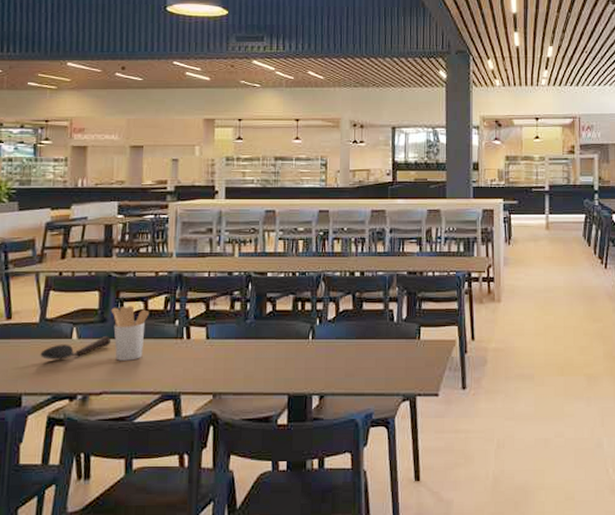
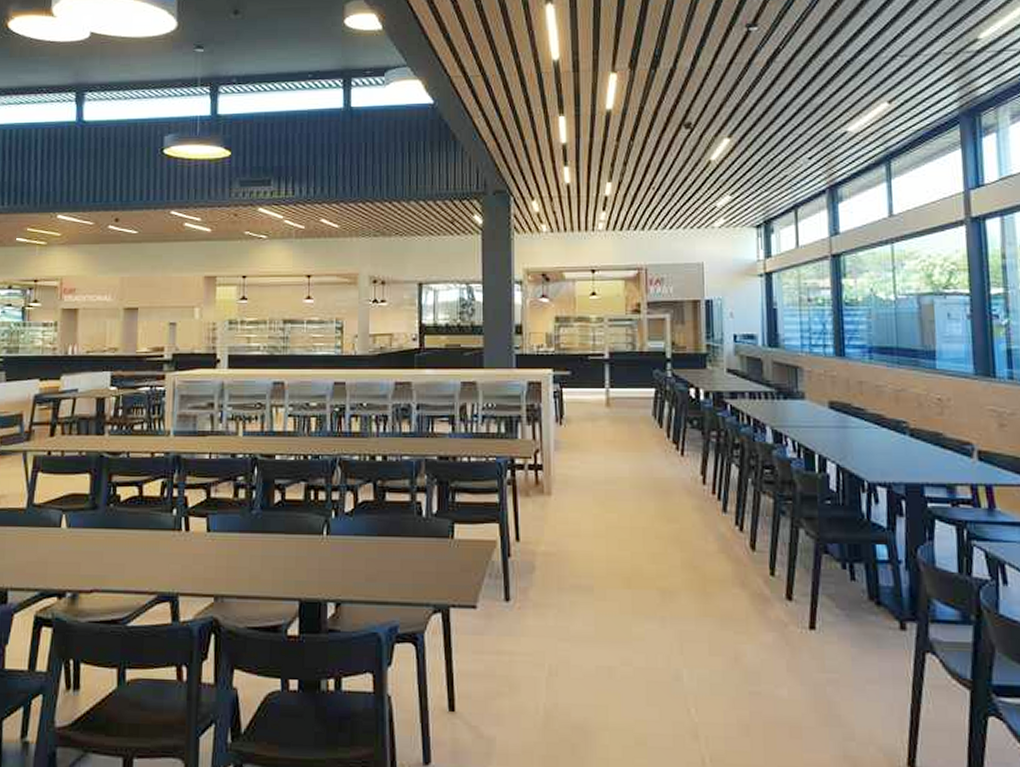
spoon: present [40,336,112,360] -> none [27,526,103,551]
utensil holder: present [111,306,150,361] -> none [102,491,145,555]

